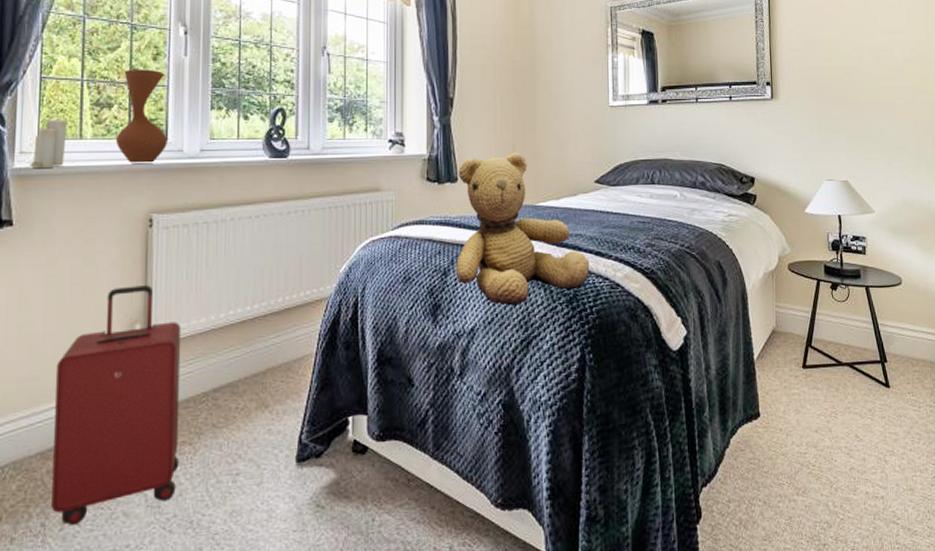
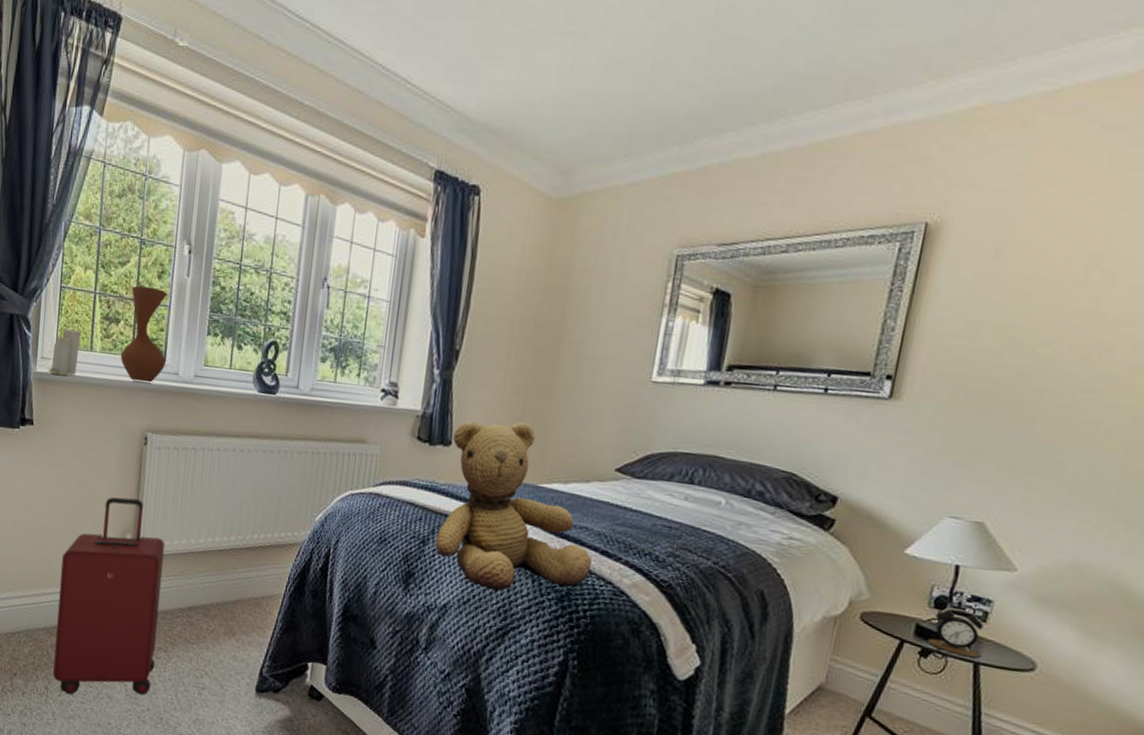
alarm clock: none [833,248,868,283] -> present [926,607,984,658]

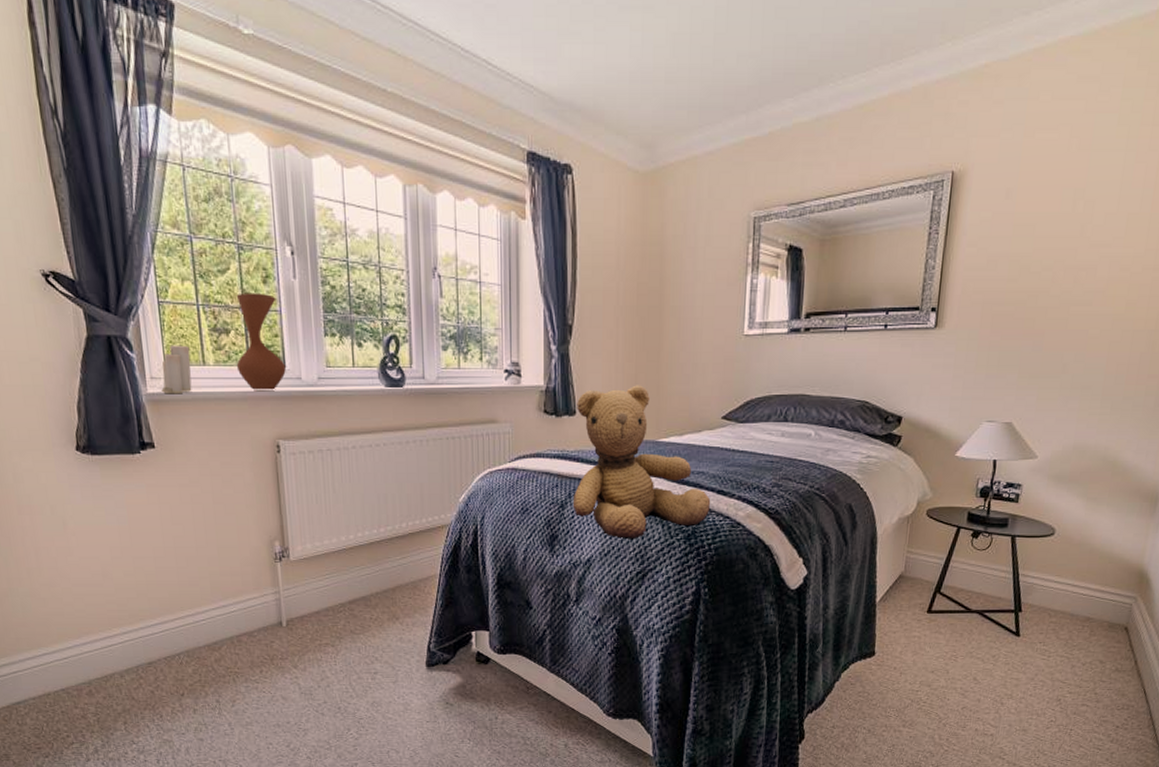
suitcase: present [53,497,165,695] -> none [210,507,325,704]
alarm clock: present [926,607,984,658] -> none [976,495,1017,532]

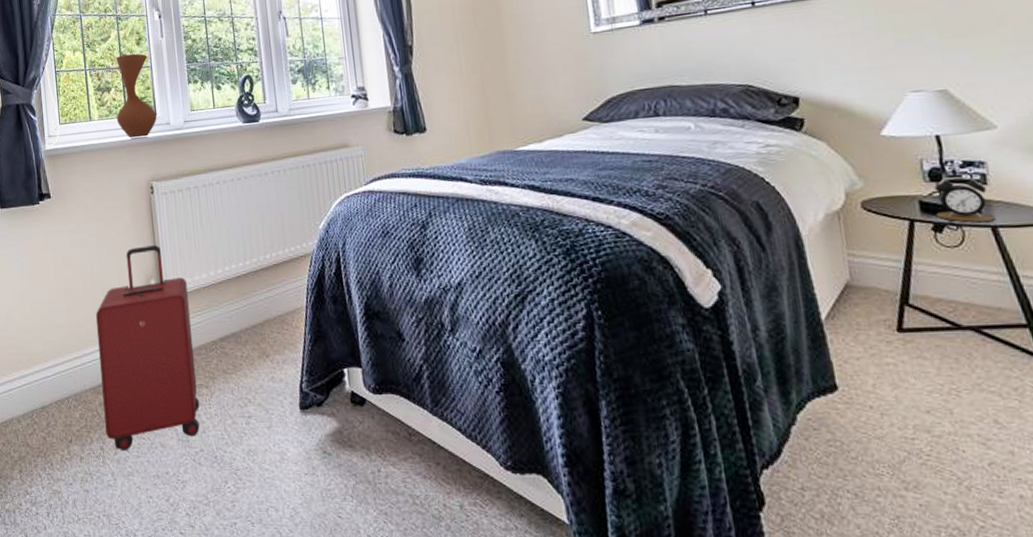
candle: present [161,343,192,394] -> none [56,104,81,149]
suitcase: none [210,507,325,704] -> present [95,245,200,451]
teddy bear: present [572,385,711,539] -> none [426,95,587,258]
alarm clock: none [976,495,1017,532] -> present [934,176,996,223]

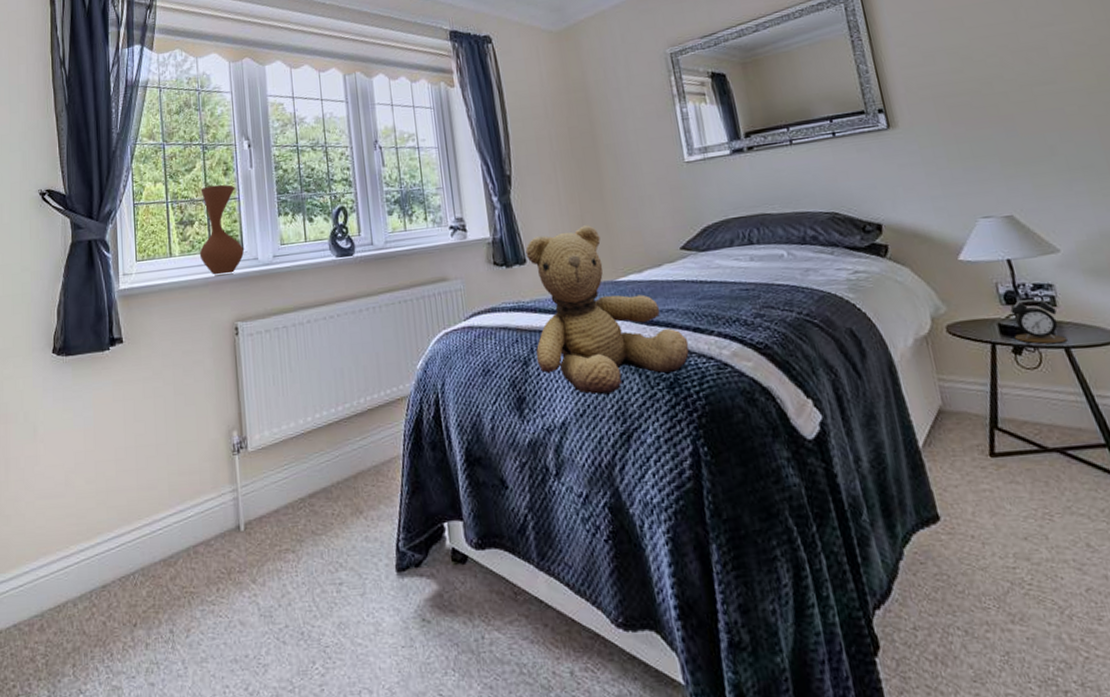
suitcase: present [95,245,200,451] -> none [169,392,286,633]
teddy bear: none [426,95,587,258] -> present [525,225,689,395]

